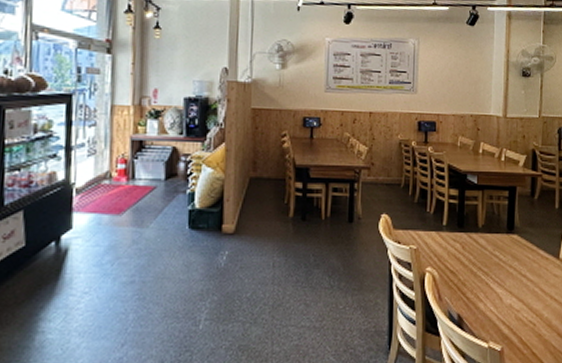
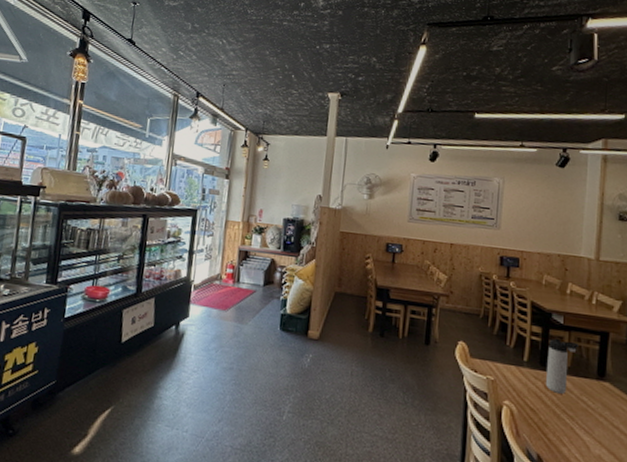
thermos bottle: none [462,198,491,252] -> present [545,338,579,394]

